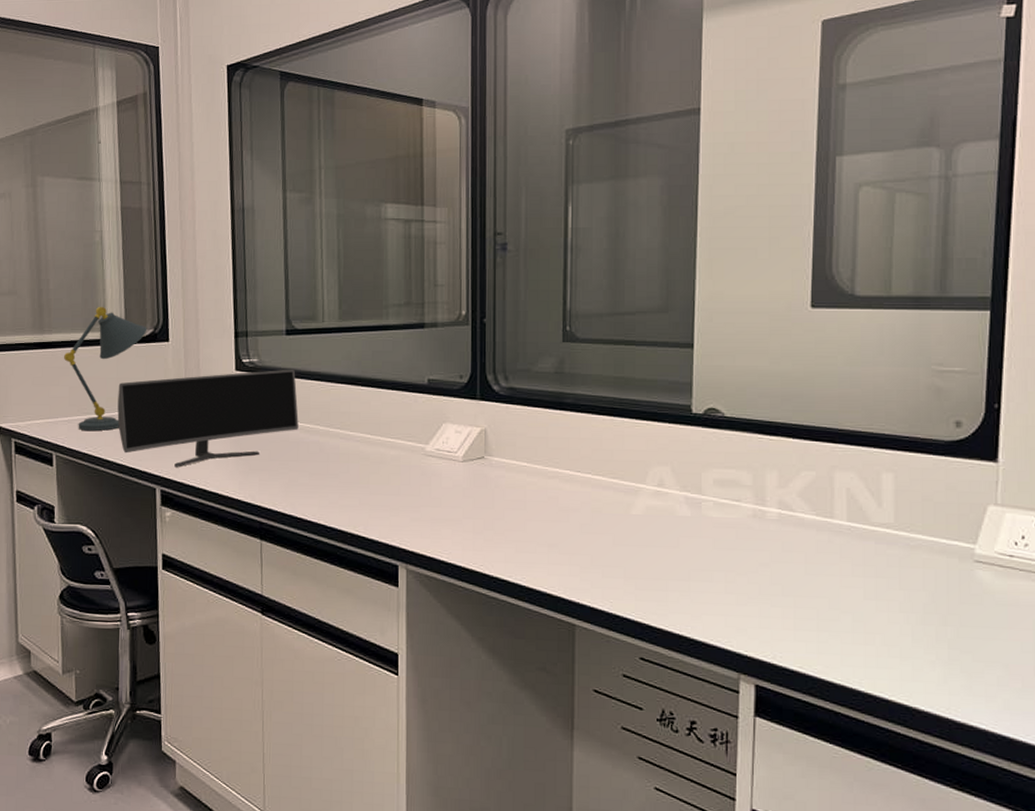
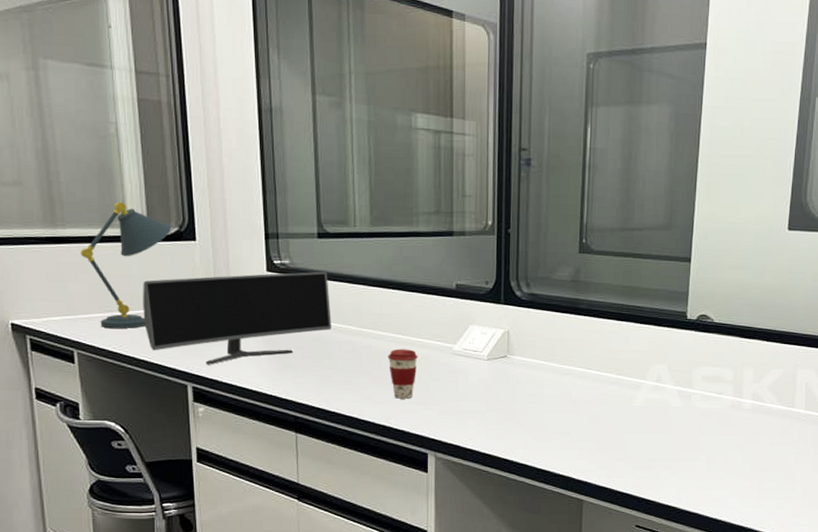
coffee cup: none [356,449,388,504] -> present [388,349,418,399]

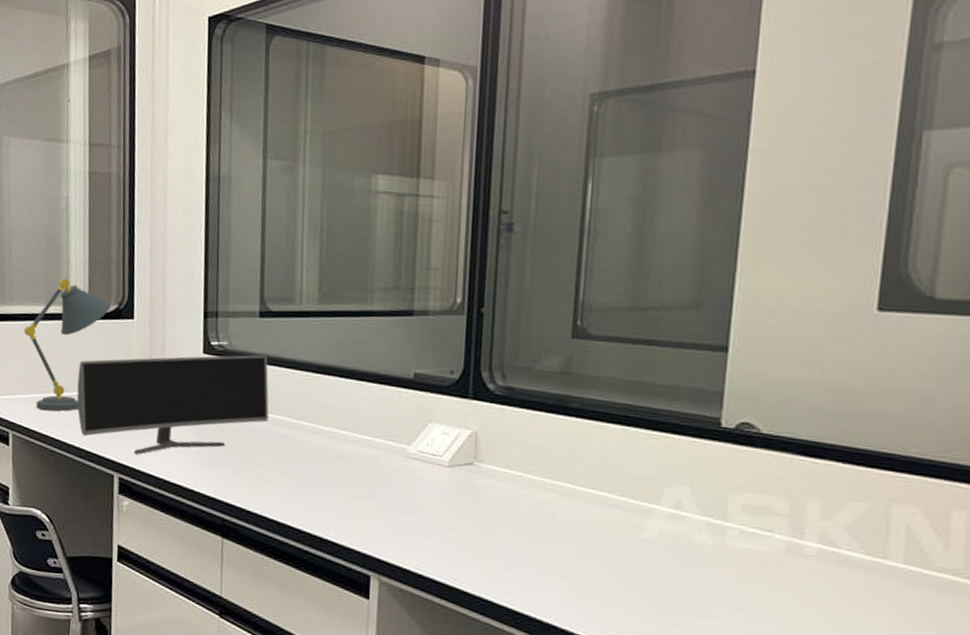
coffee cup: present [388,349,418,399] -> none [329,447,365,508]

